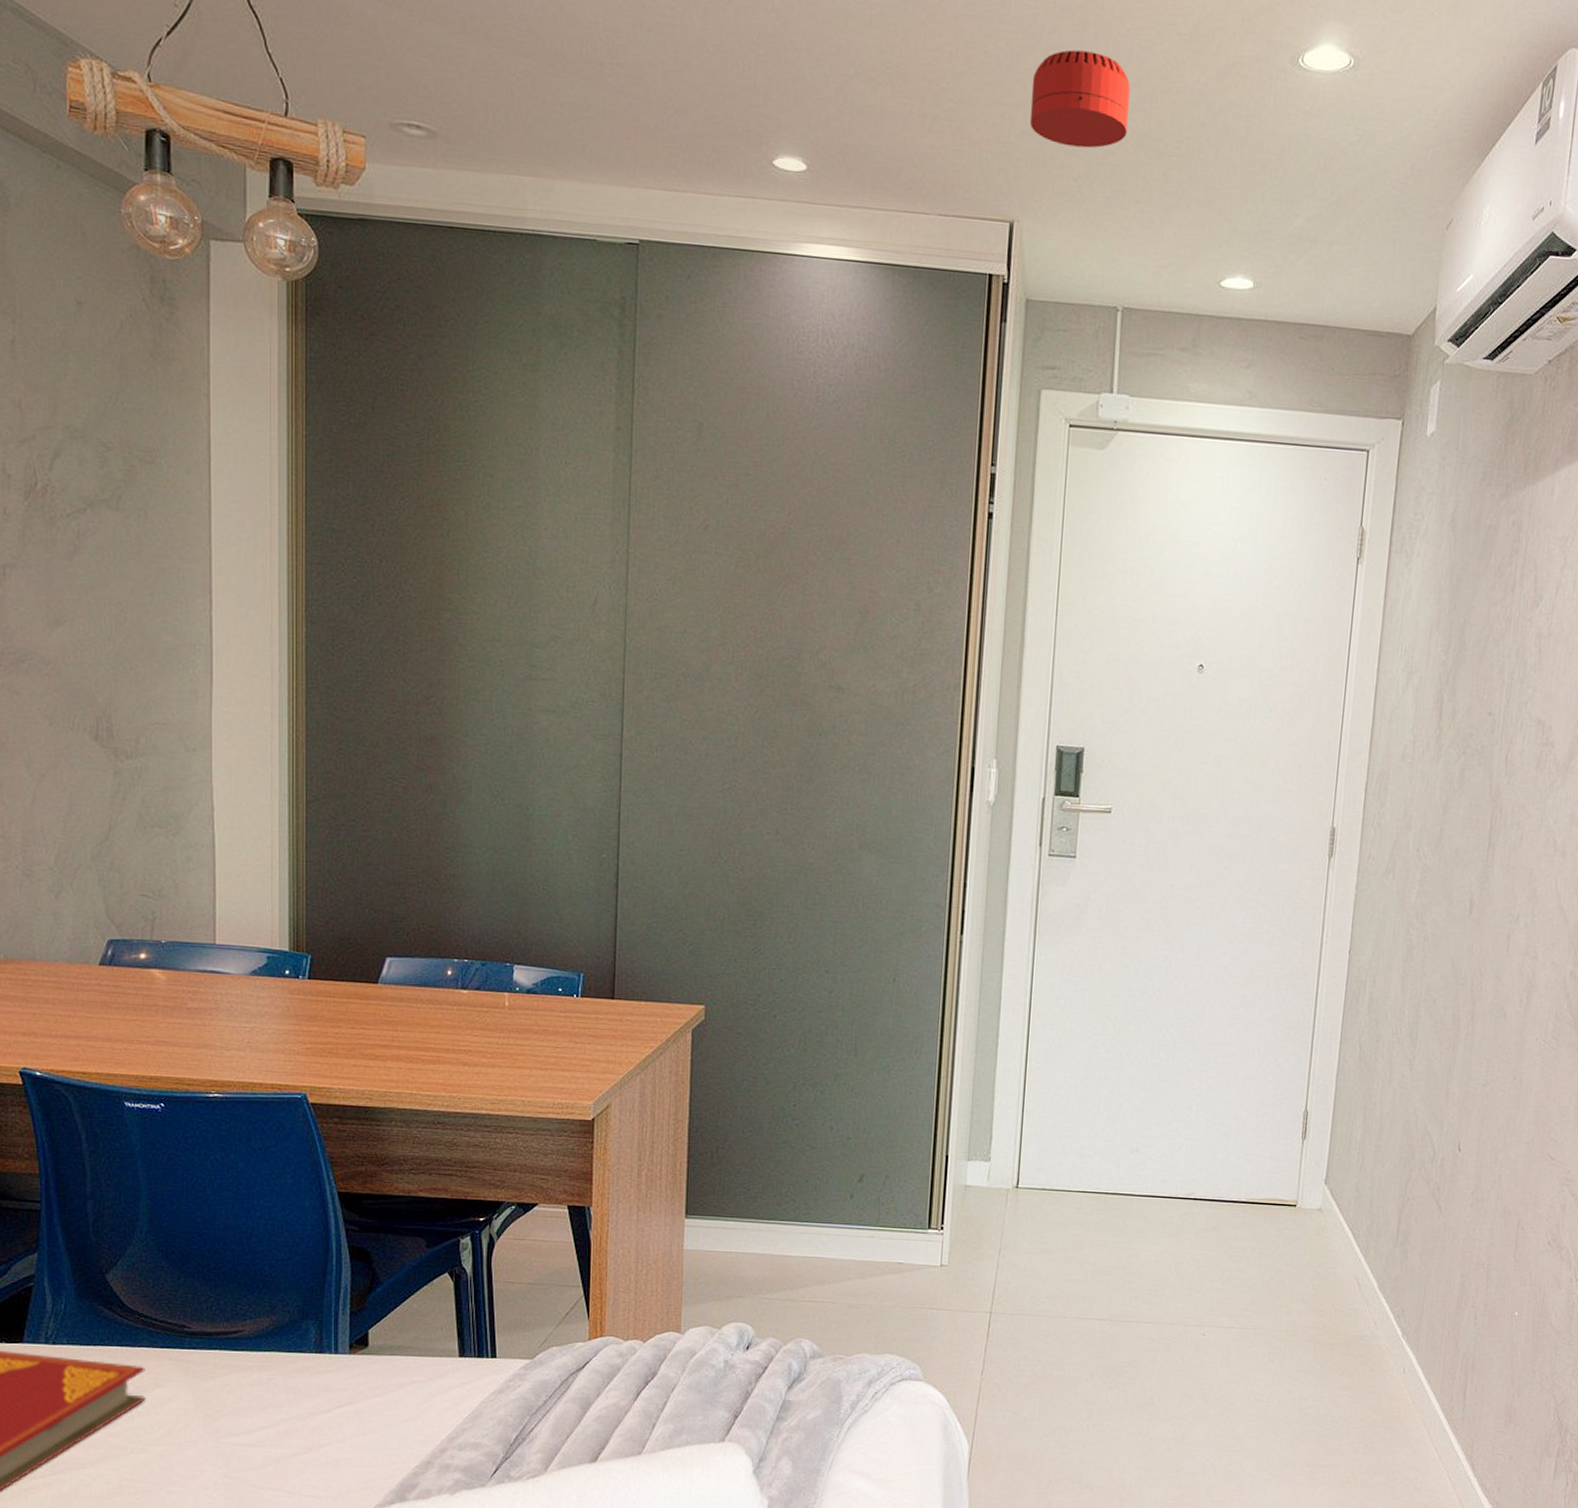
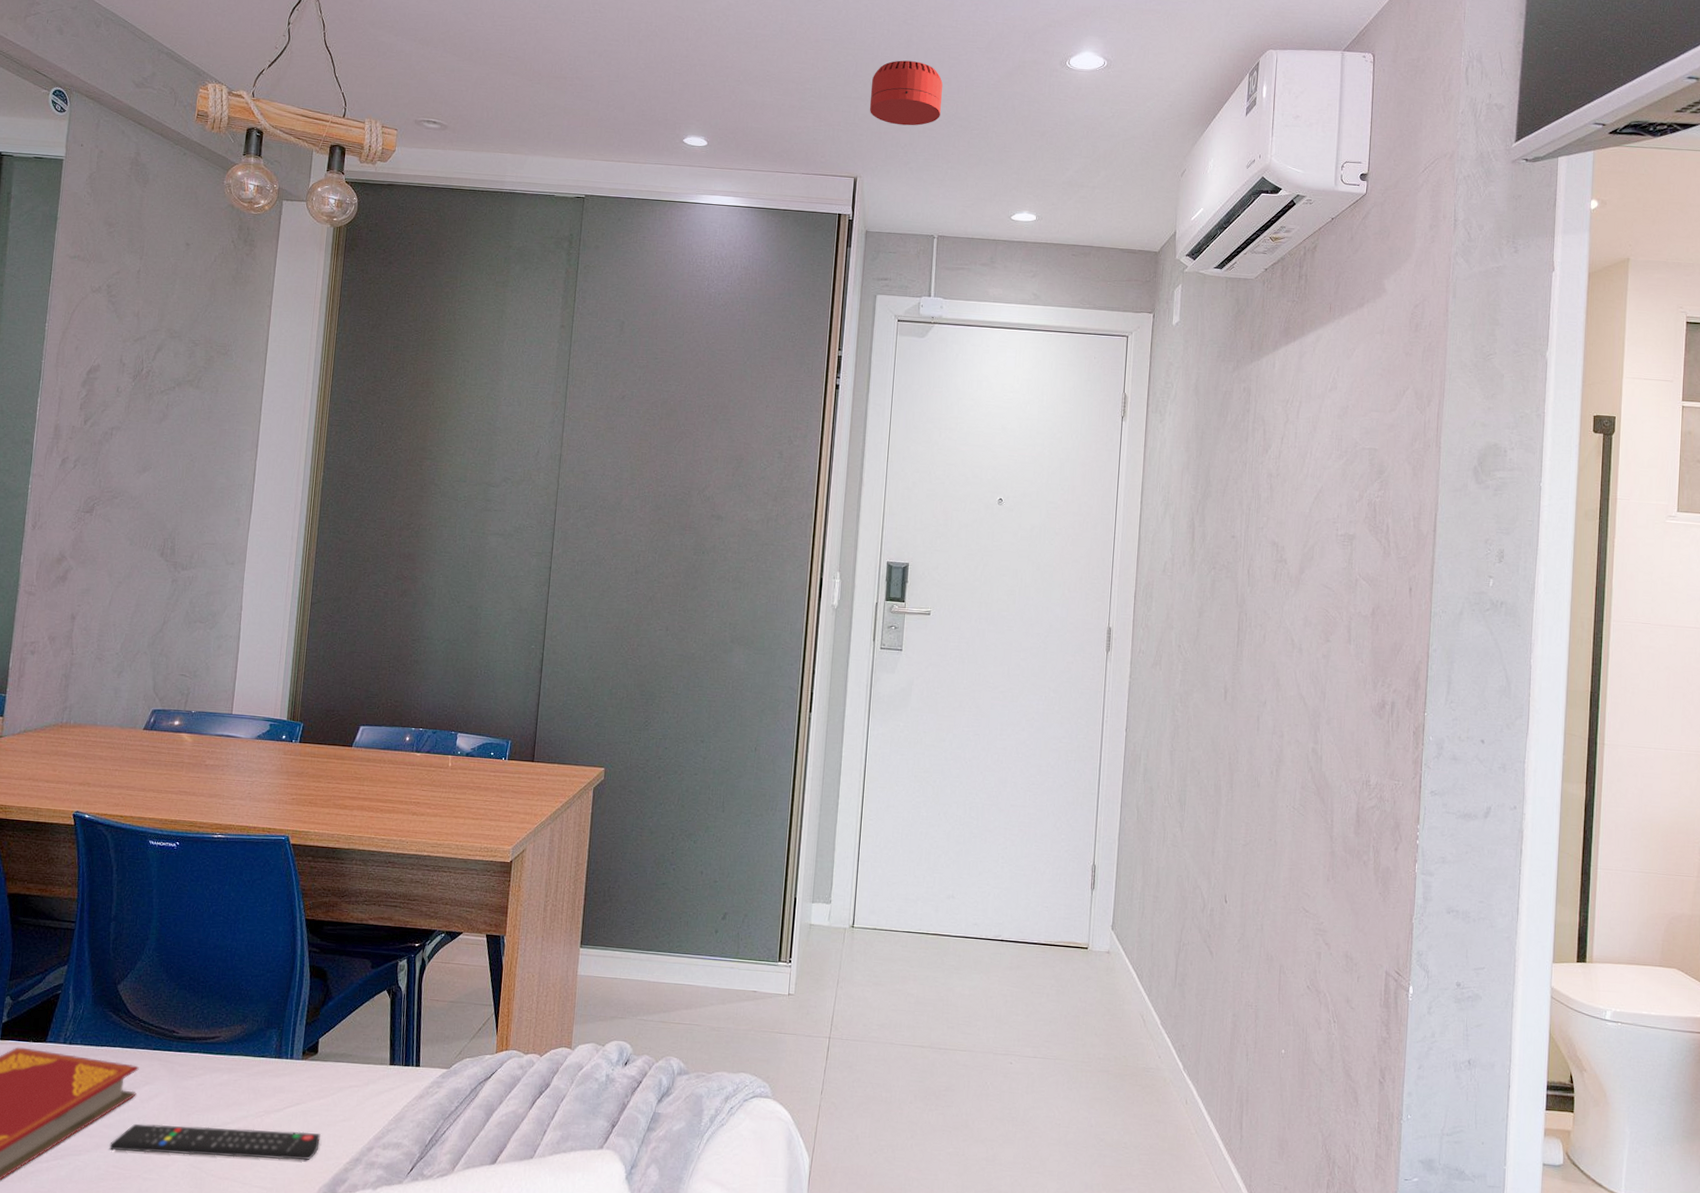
remote control: none [119,1431,381,1466] -> present [109,1123,321,1161]

